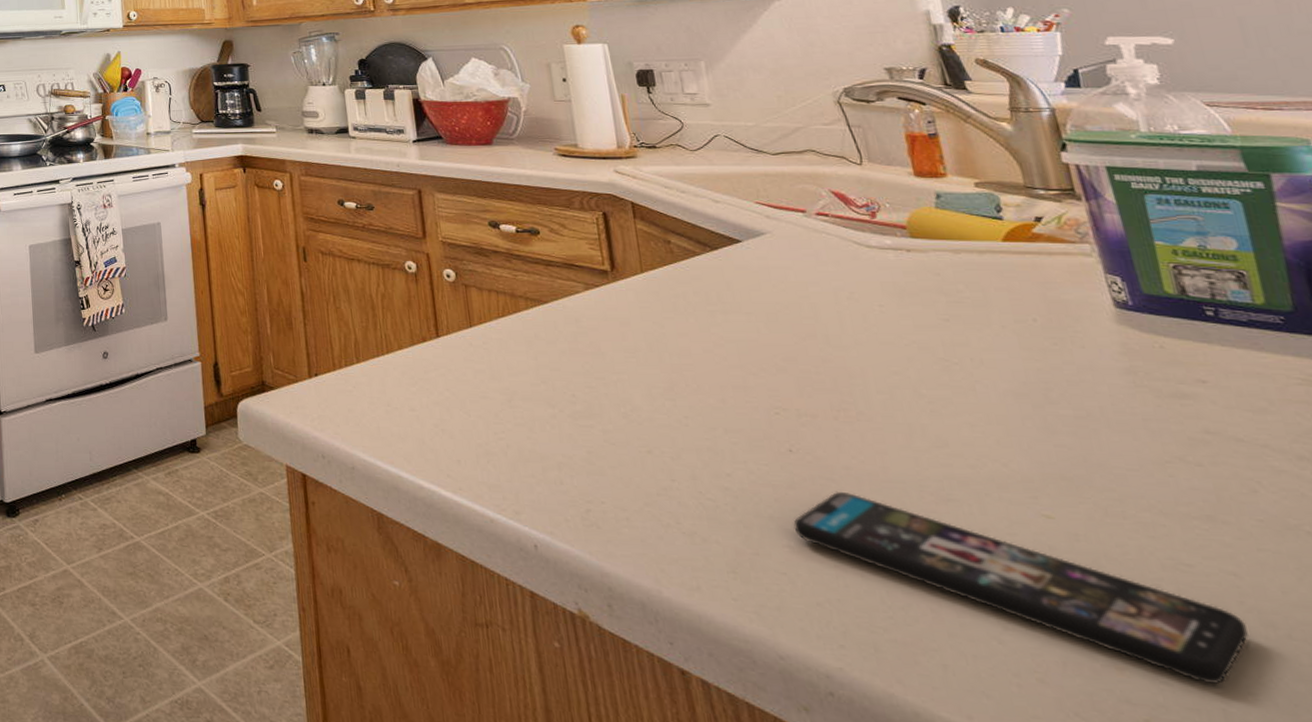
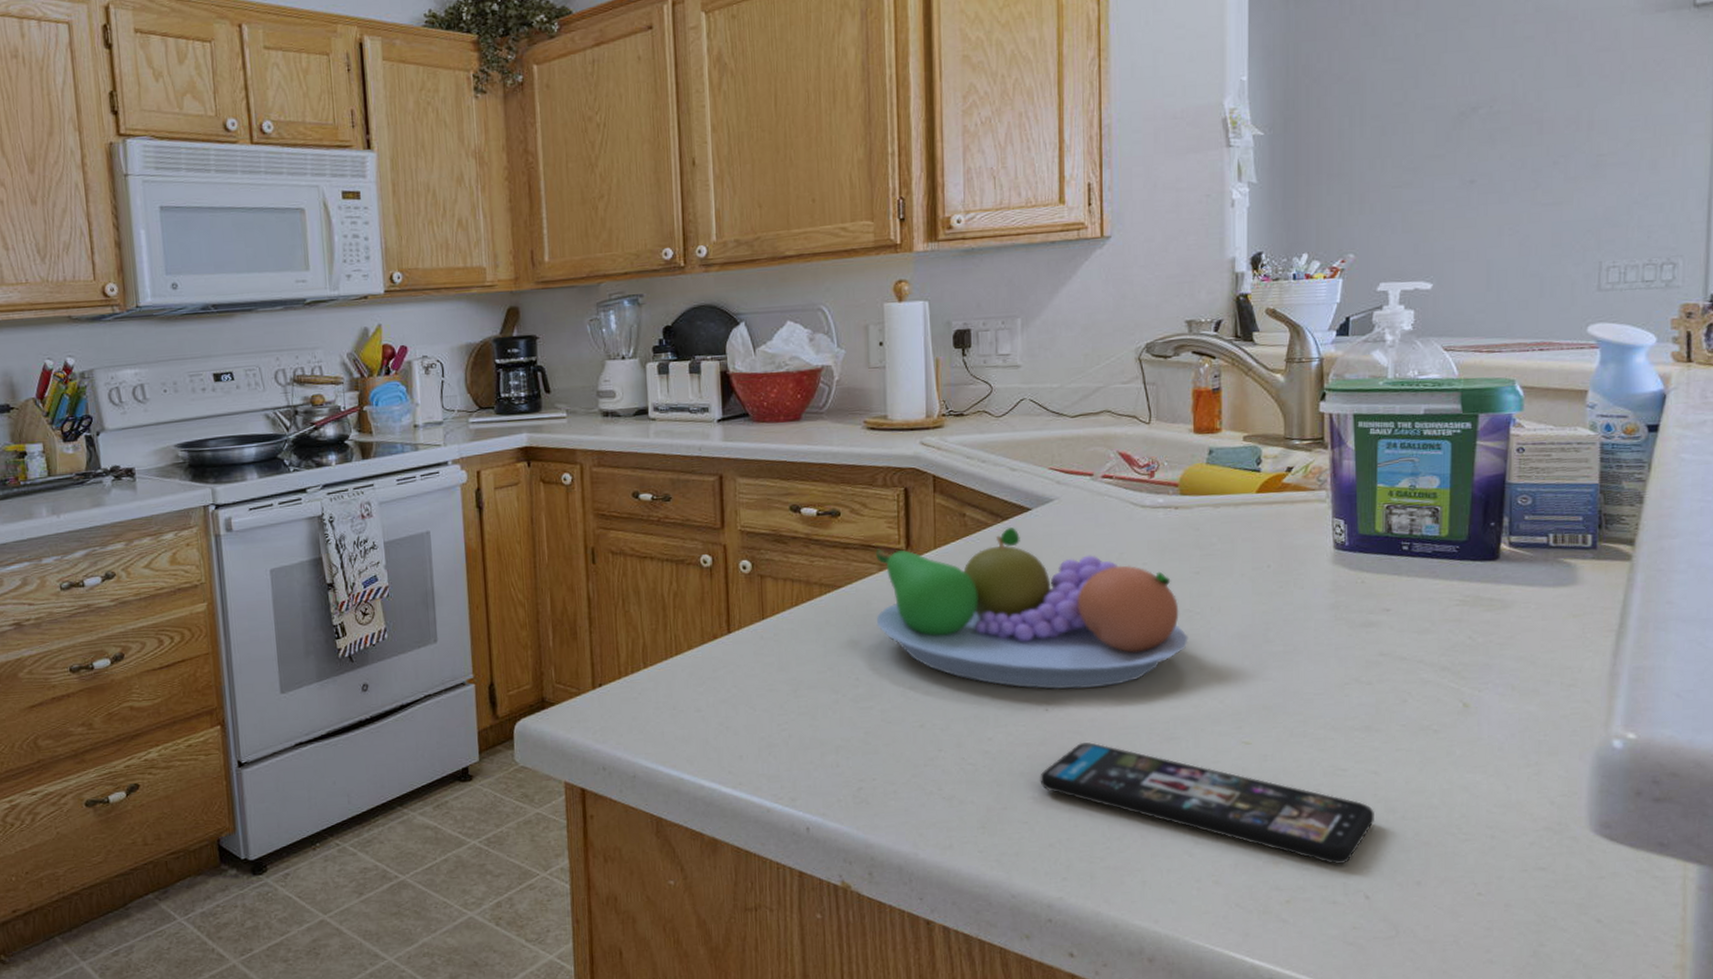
fruit bowl: none [580,258,950,433] -> present [876,527,1188,690]

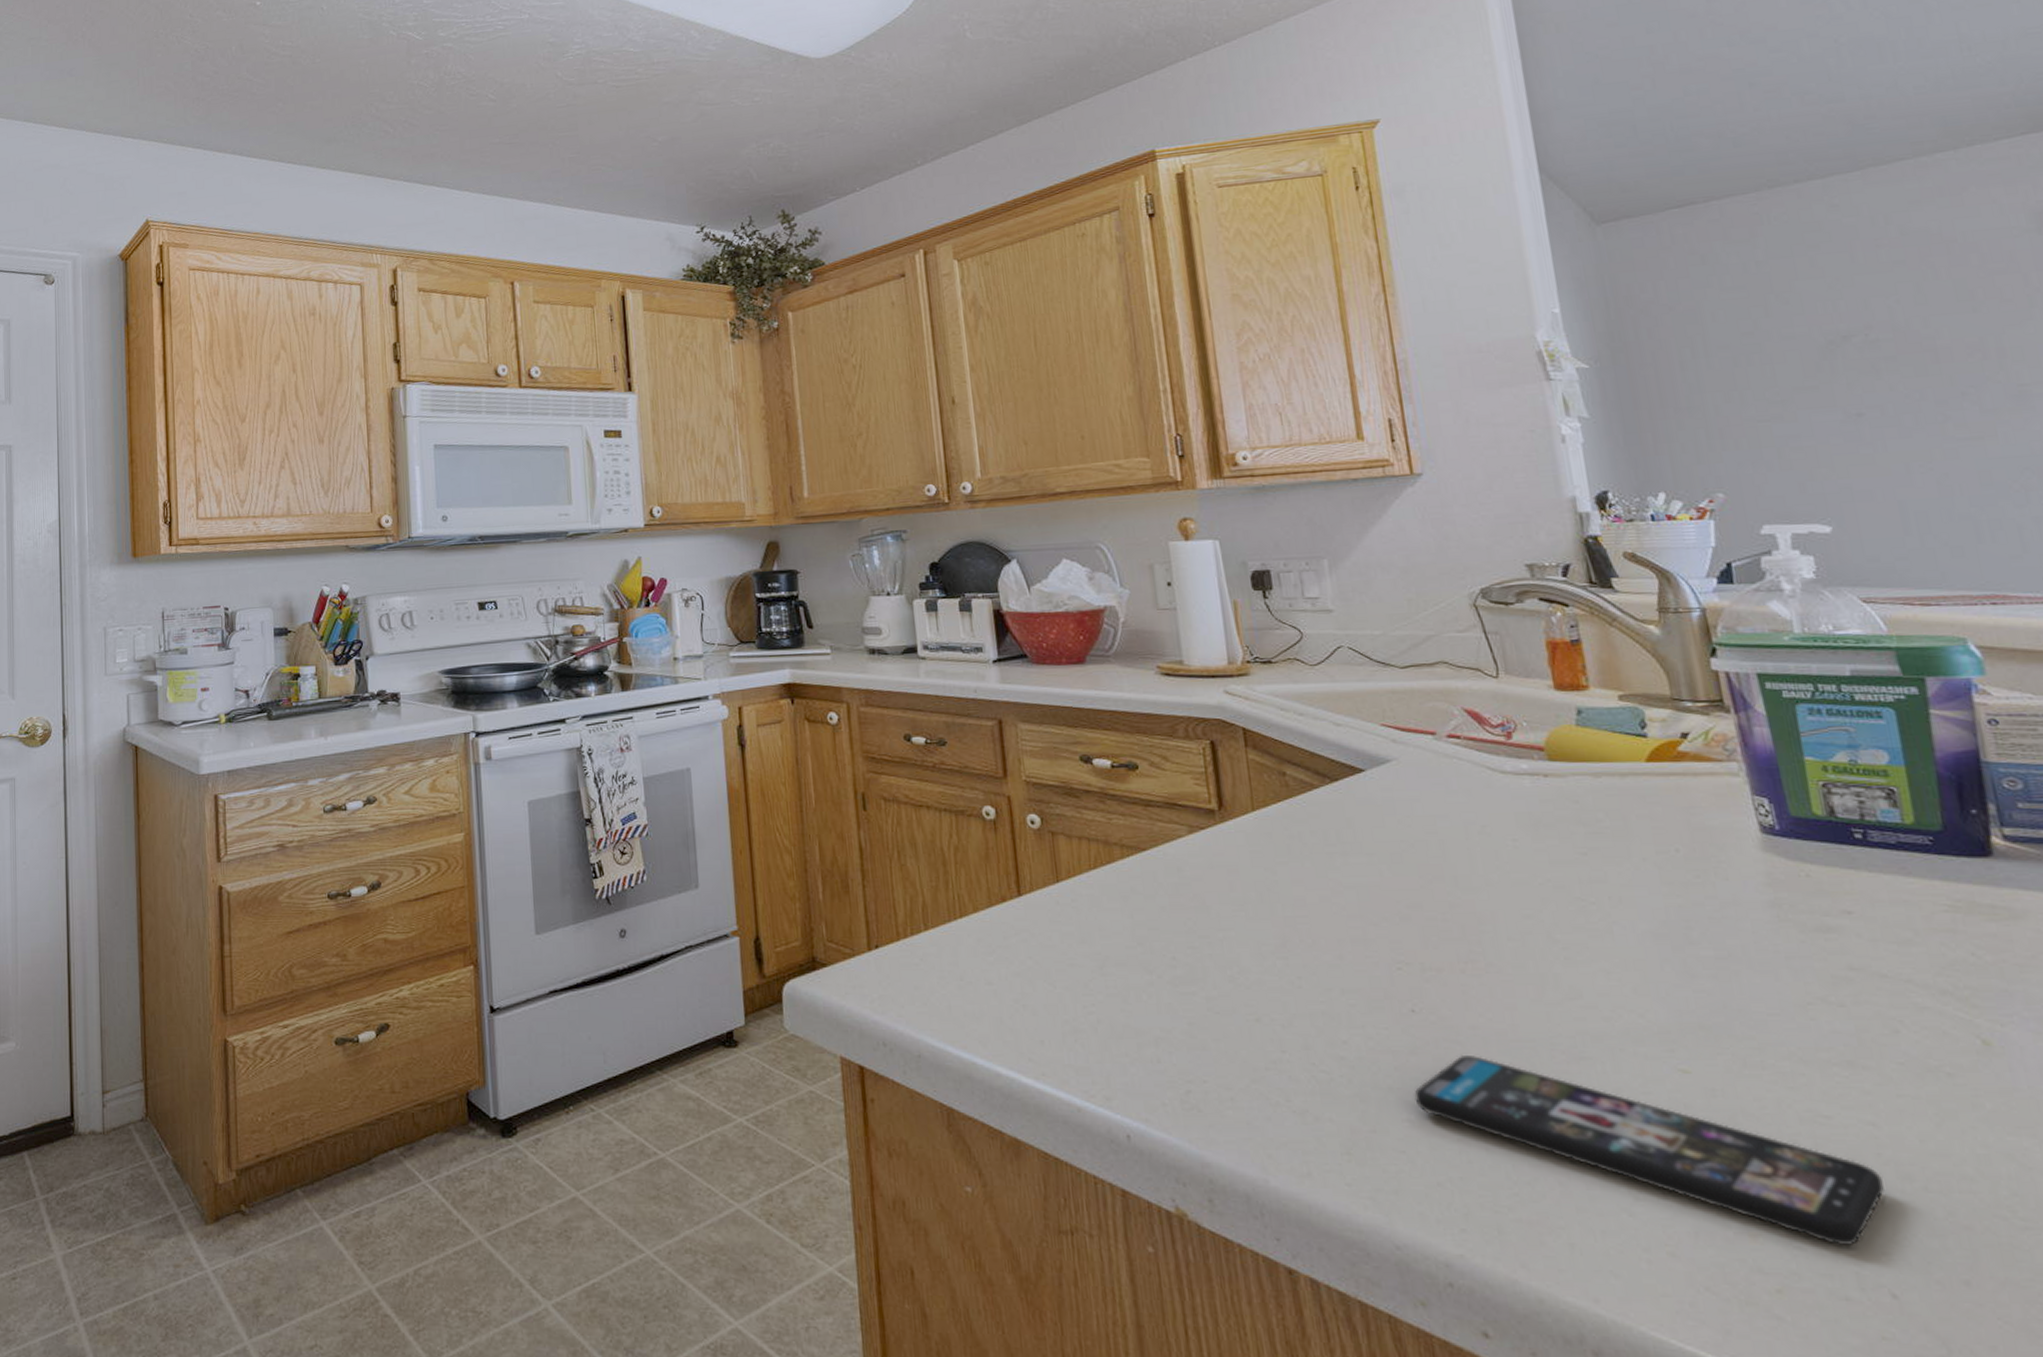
fruit bowl: present [876,527,1188,690] -> none [1183,790,1586,987]

